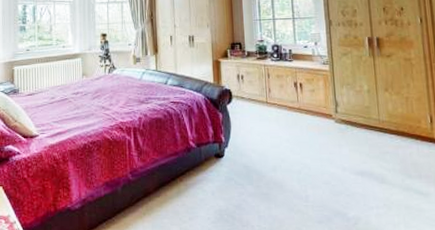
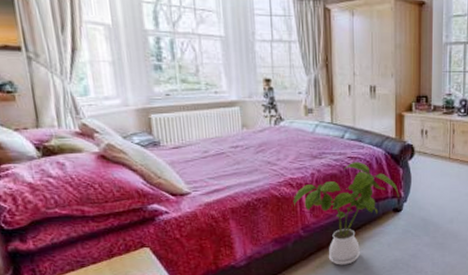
house plant: none [122,106,220,213] -> present [293,161,399,265]

